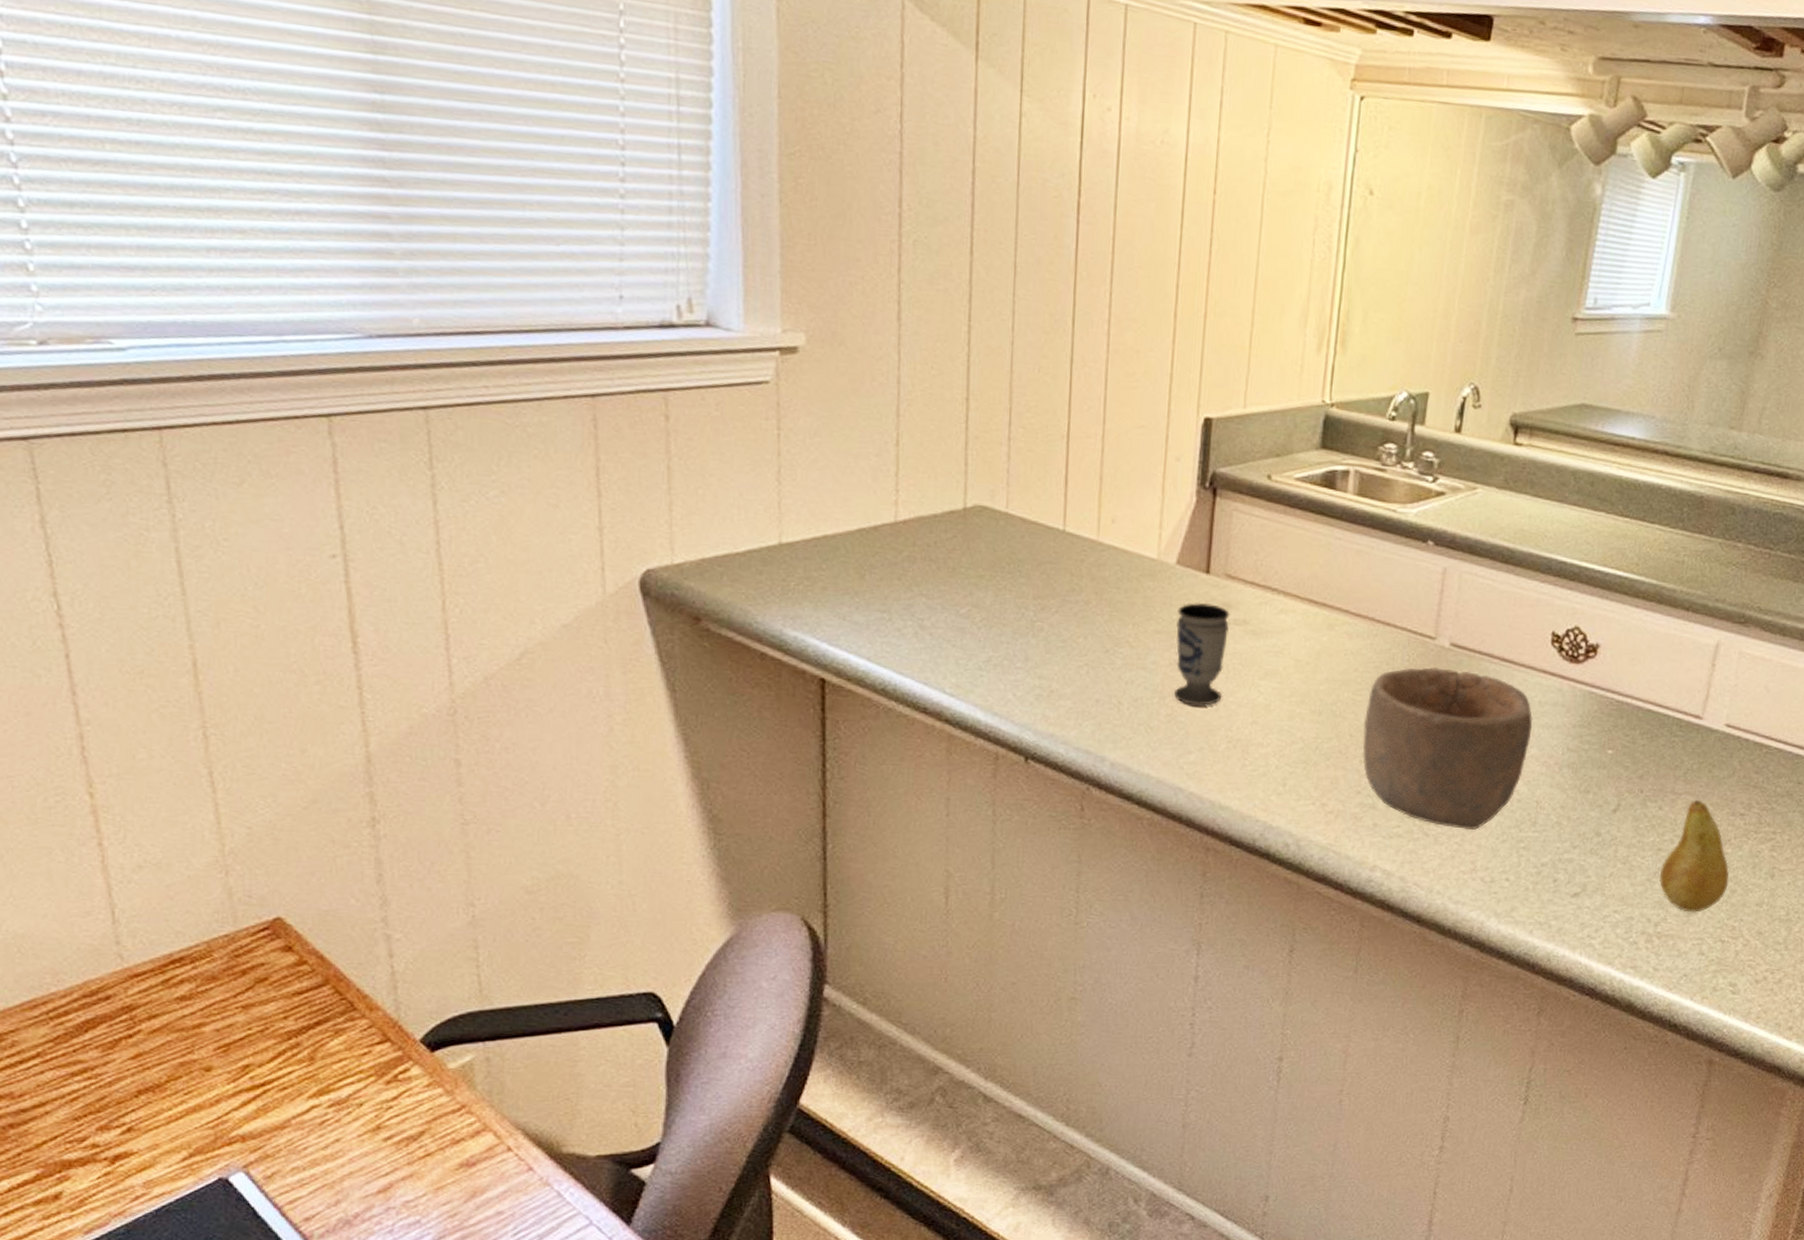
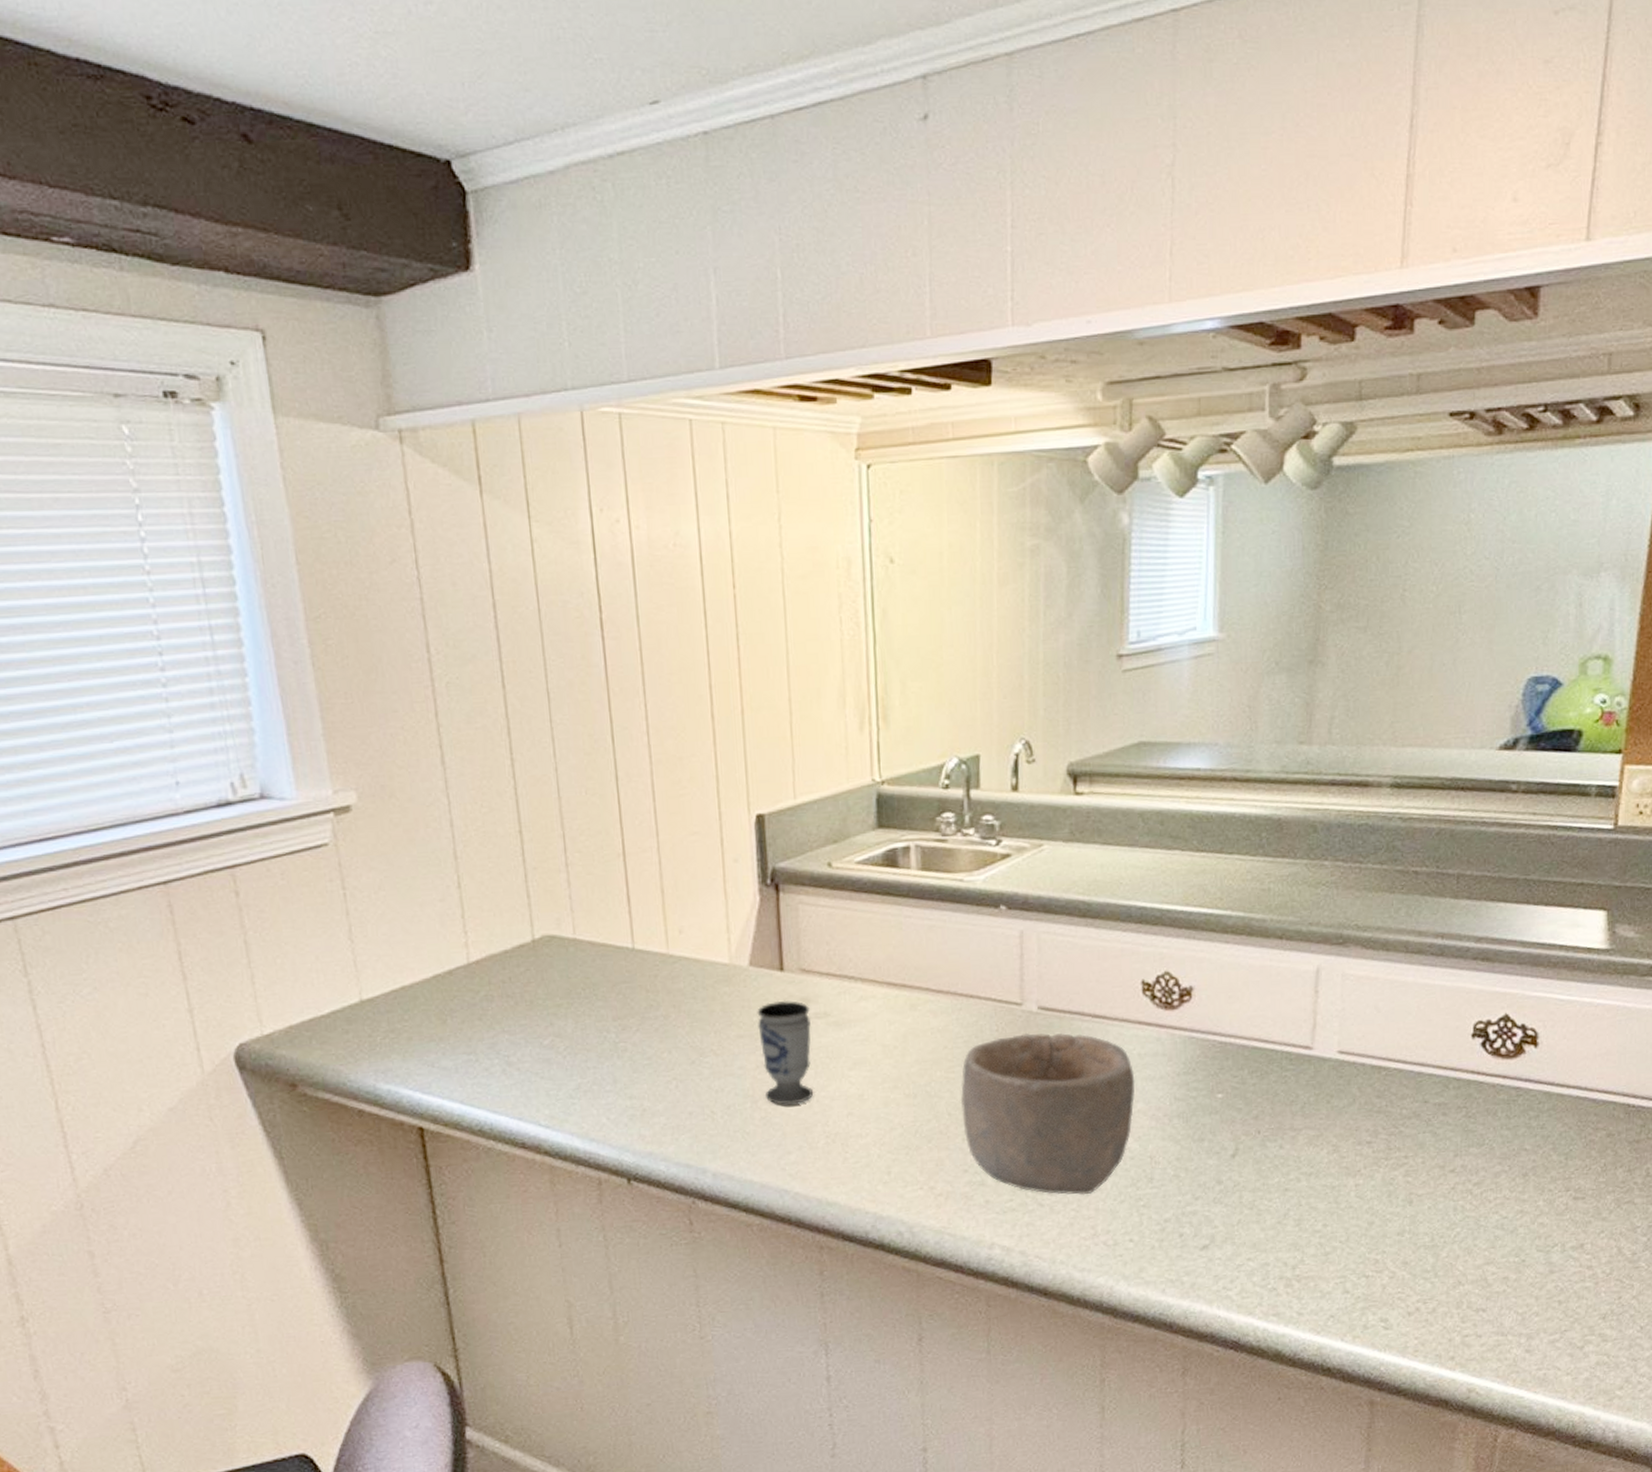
fruit: present [1659,799,1729,913] -> none [1290,1133,1365,1251]

